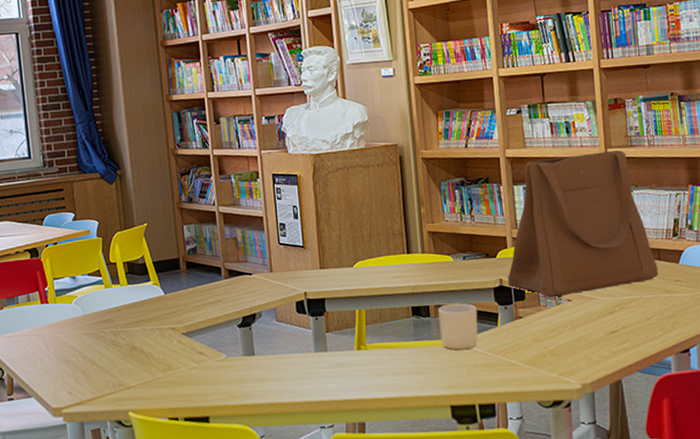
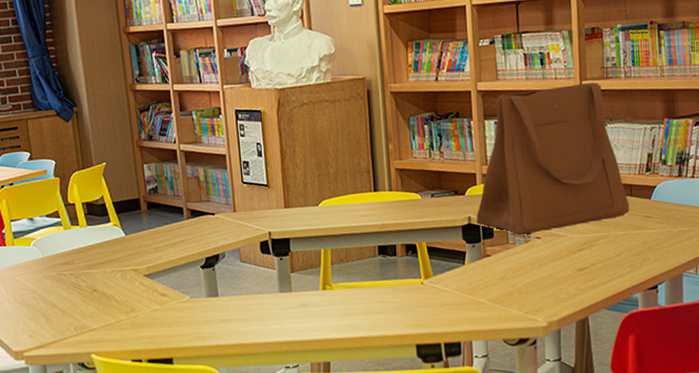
mug: present [438,303,478,350] -> none [405,241,445,289]

